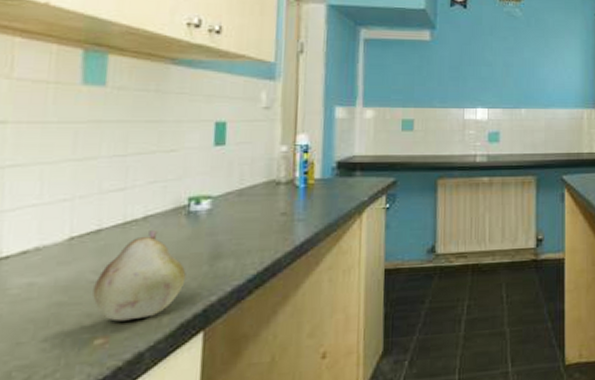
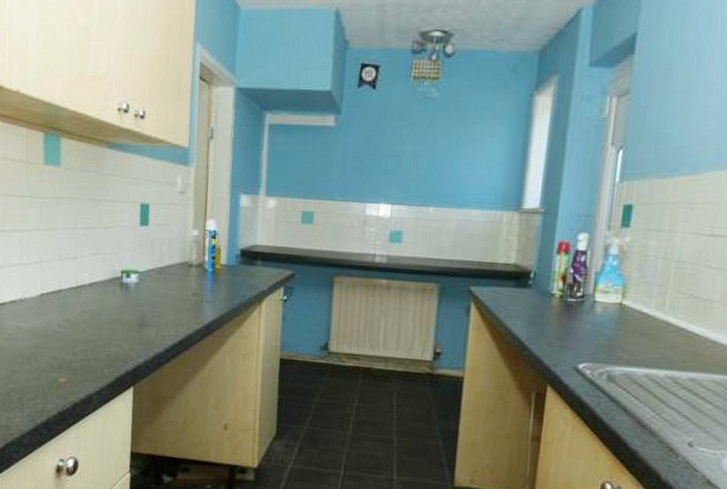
fruit: present [93,230,186,322] -> none [57,296,121,368]

